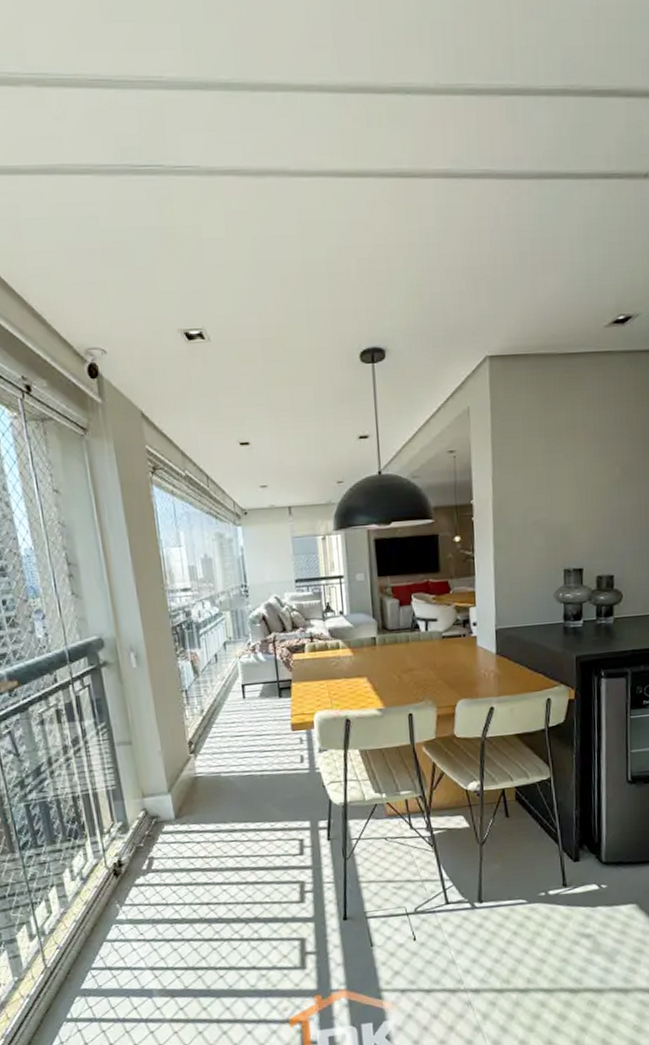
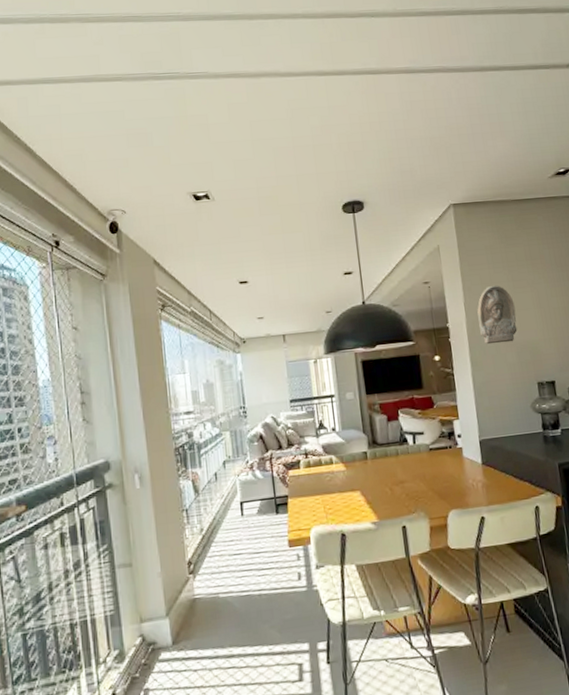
relief sculpture: none [506,457,549,526] -> present [477,285,518,345]

